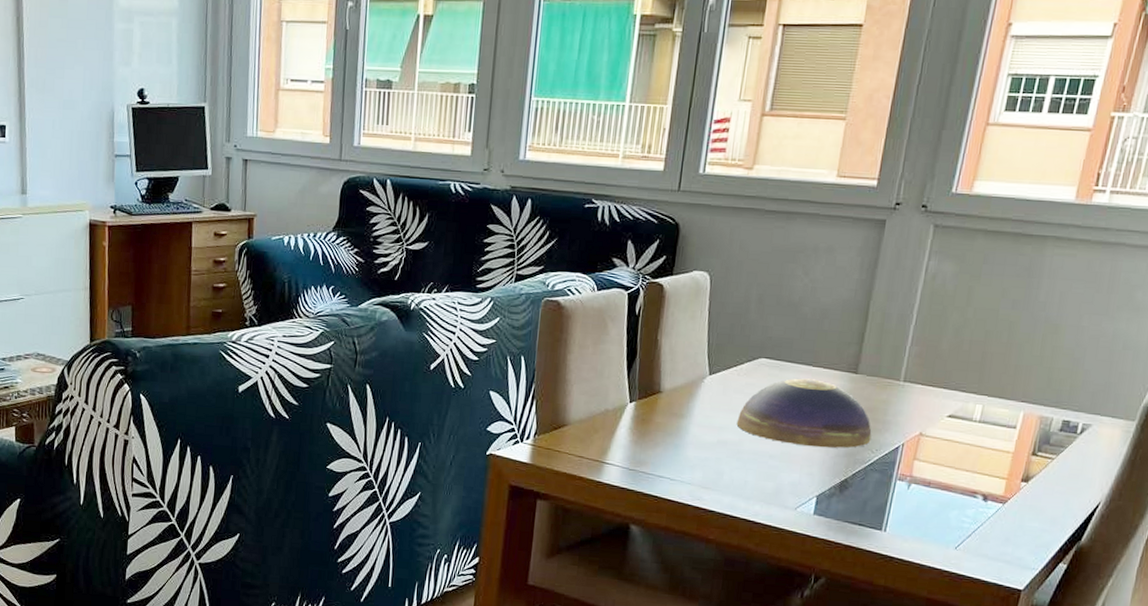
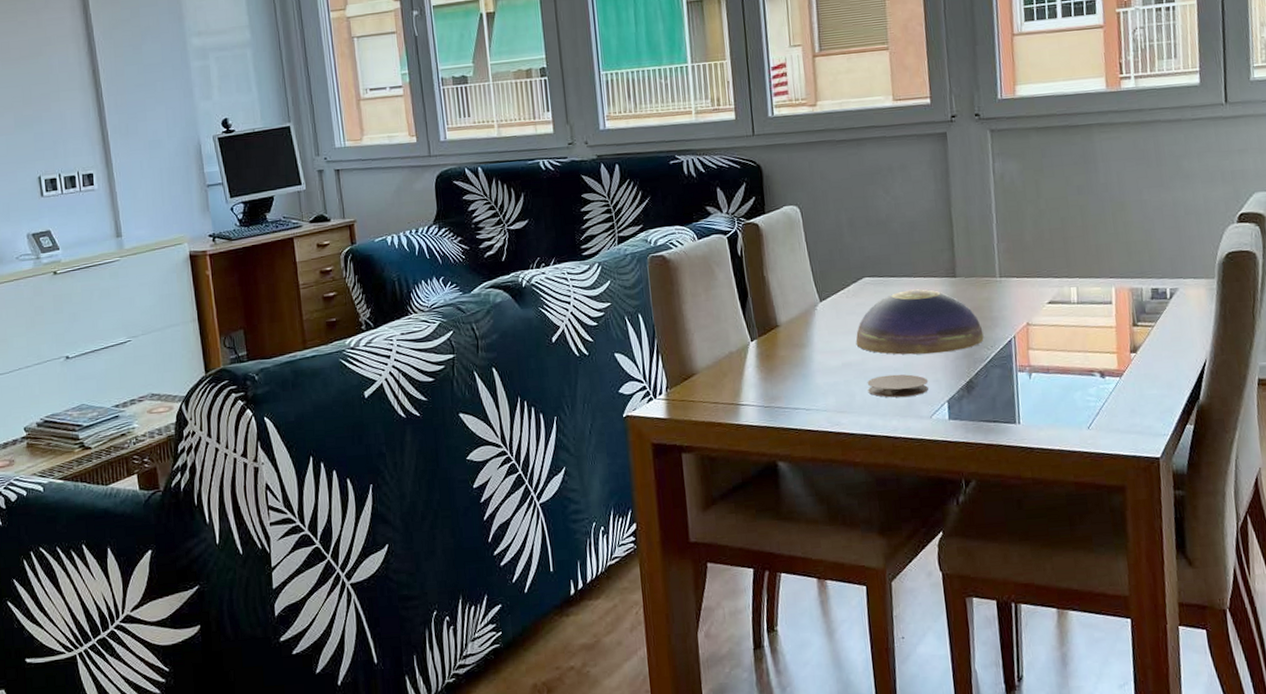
coaster: none [737,459,802,485] -> present [867,374,929,398]

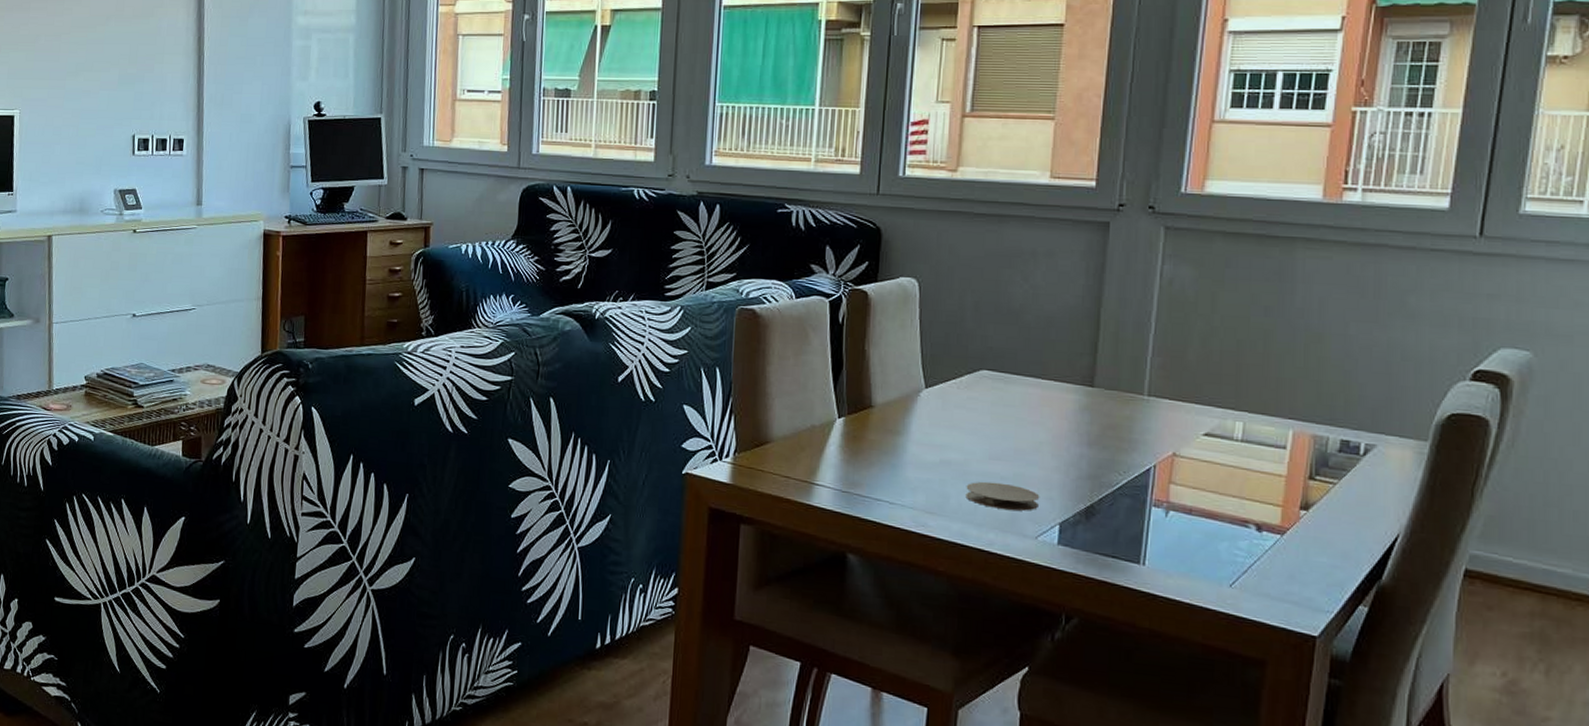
decorative bowl: present [856,289,984,355] -> none [960,392,1117,470]

